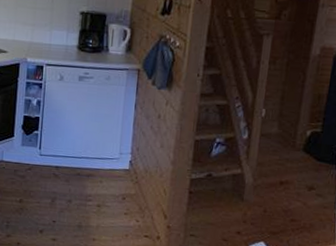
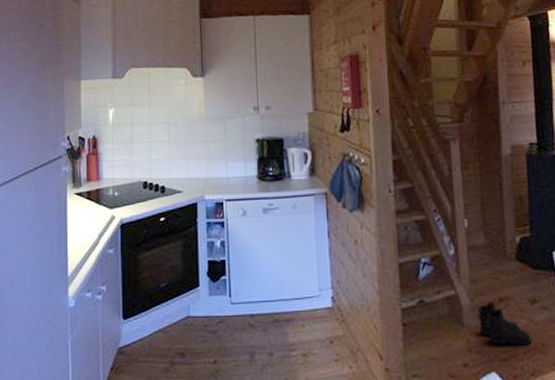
boots: none [256,184,302,224] -> present [476,302,532,346]

